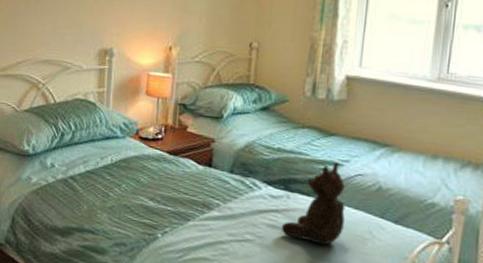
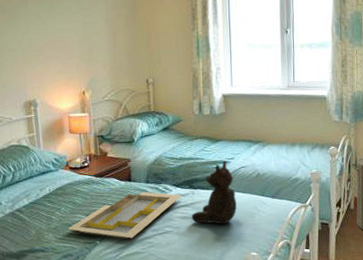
serving tray: none [125,182,273,239] -> present [67,191,181,239]

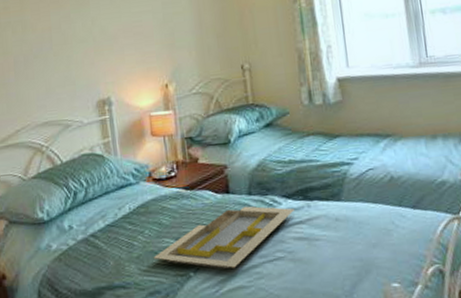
teddy bear: present [191,160,237,225] -> none [308,161,368,246]

